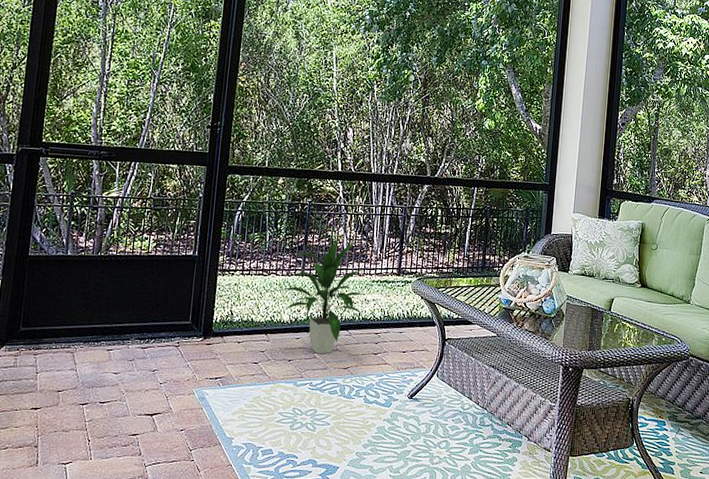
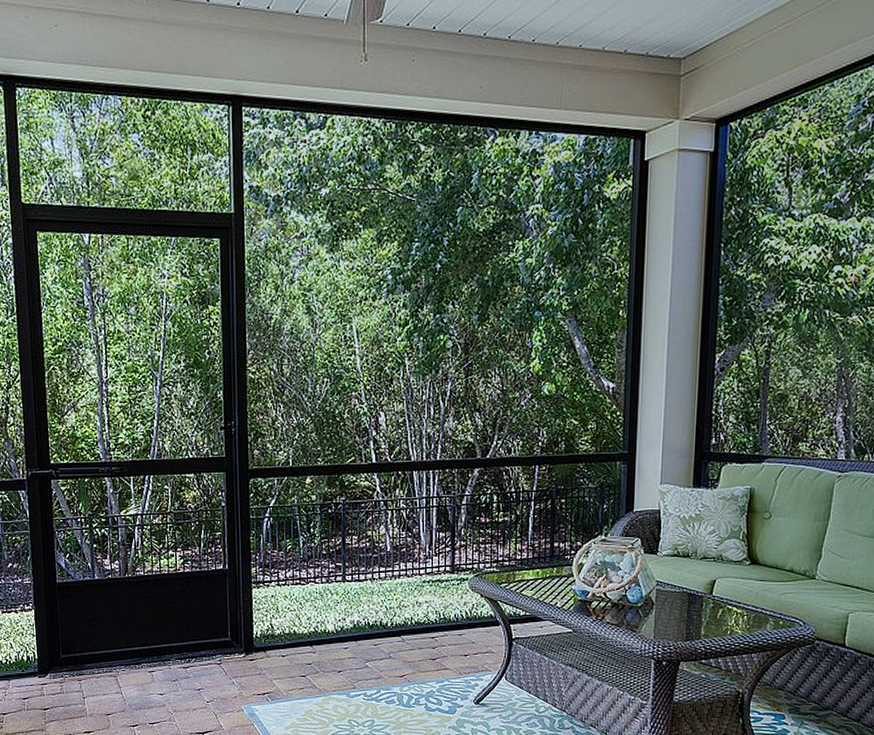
indoor plant: present [281,240,365,354] -> none [322,540,416,663]

